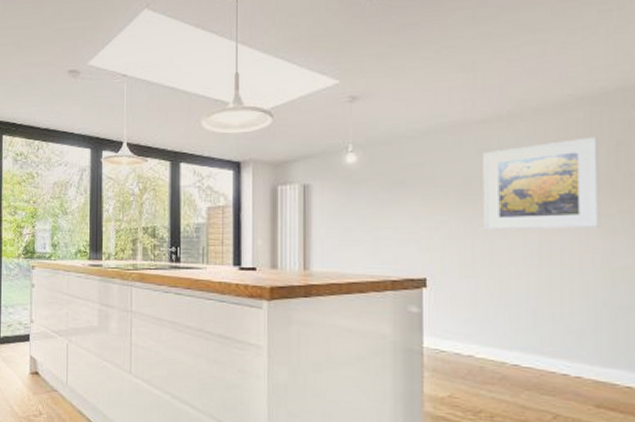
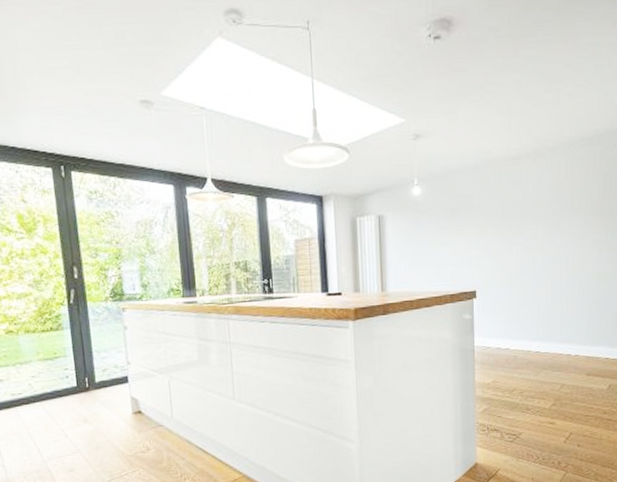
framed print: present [483,136,601,230] -> none [516,170,593,248]

